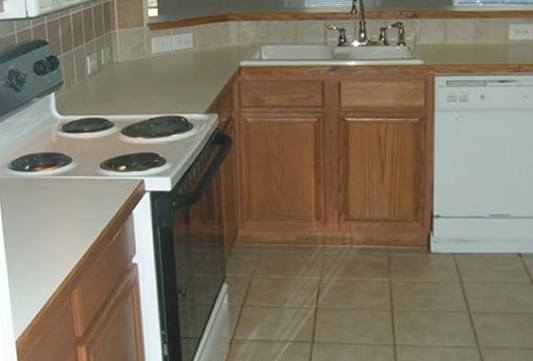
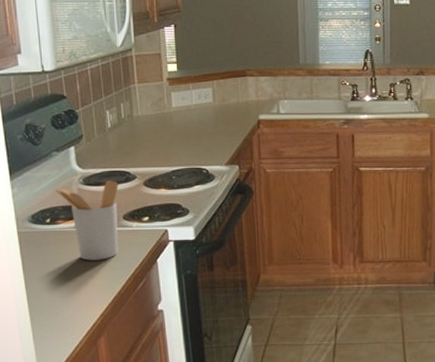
utensil holder: none [35,128,97,209] -> present [55,180,119,261]

